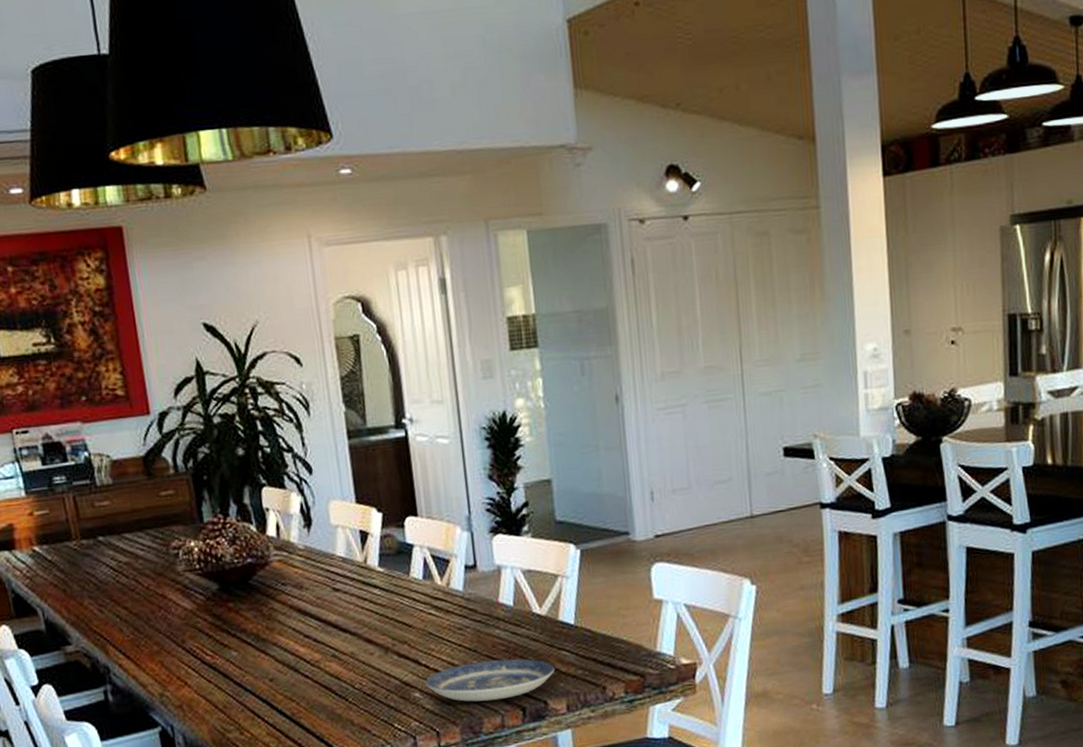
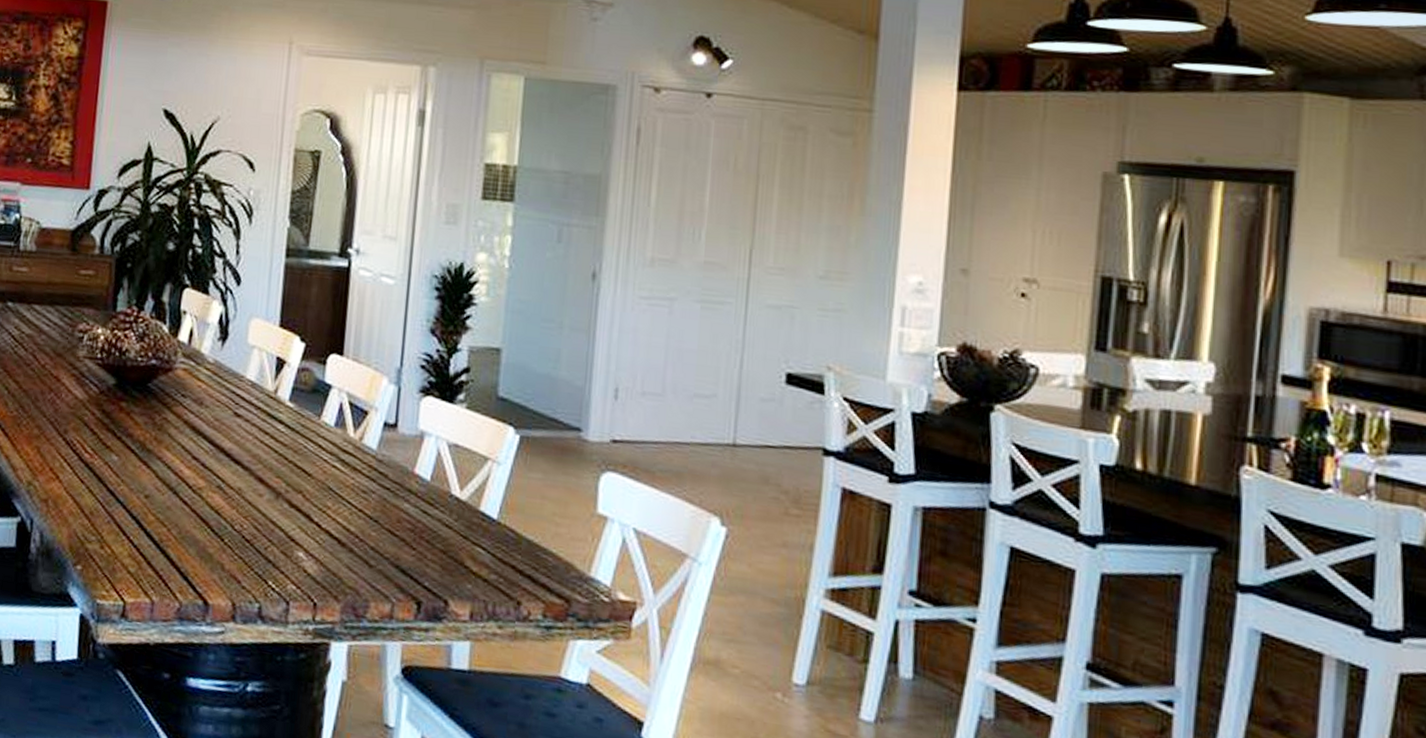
plate: present [425,659,555,702] -> none [313,533,464,586]

